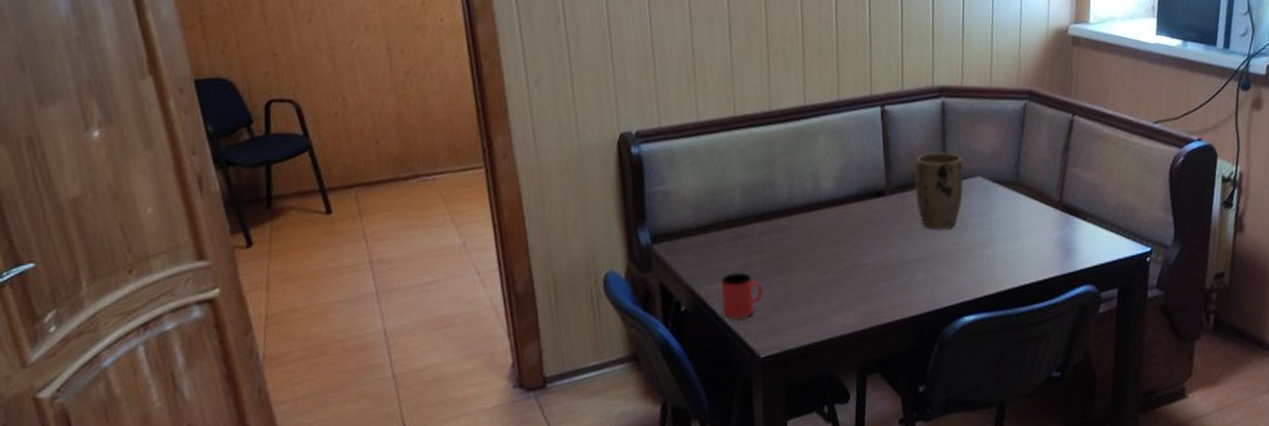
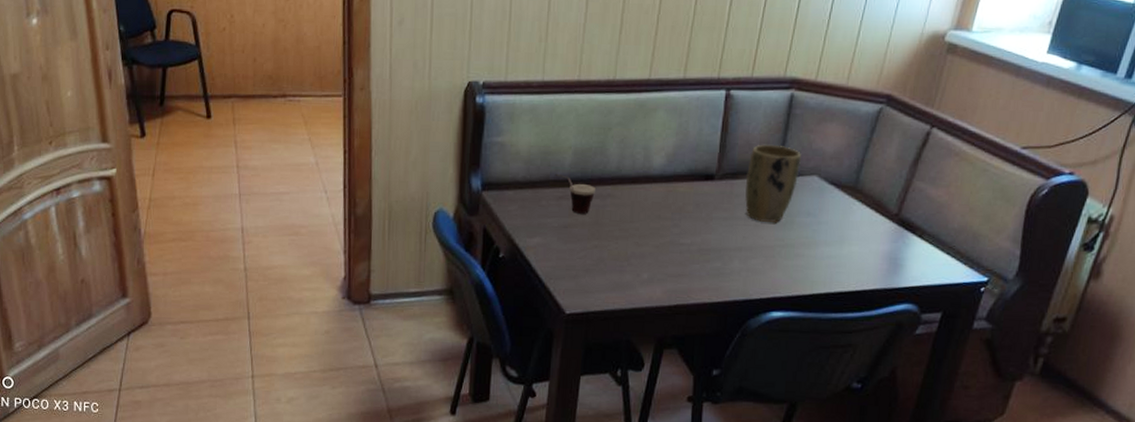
cup: present [720,272,763,319] -> none [538,230,578,274]
cup: none [726,214,770,252] -> present [555,174,595,214]

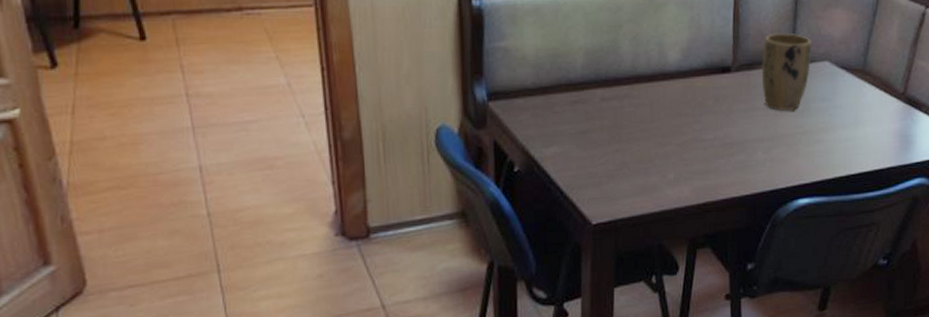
cup: present [555,174,595,214] -> none [567,78,611,118]

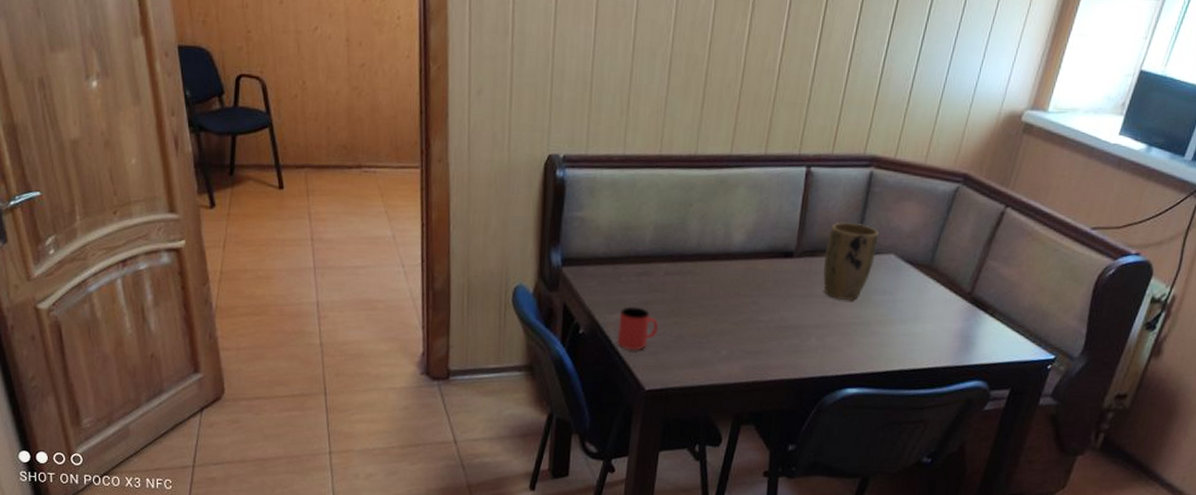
cup: none [556,137,599,184] -> present [618,306,658,351]

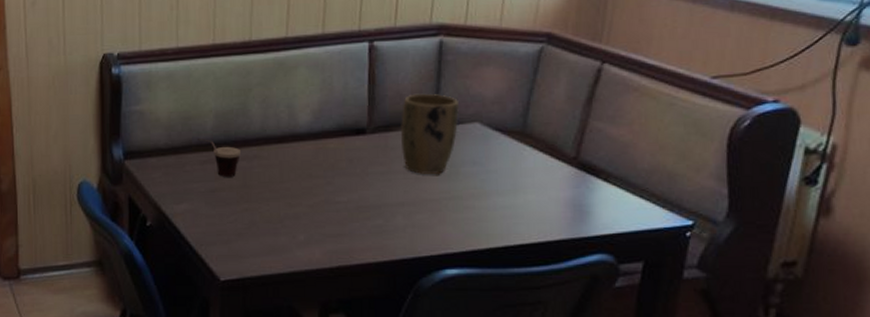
cup: present [618,306,658,351] -> none [186,195,228,240]
cup: none [635,250,676,290] -> present [197,139,241,177]

